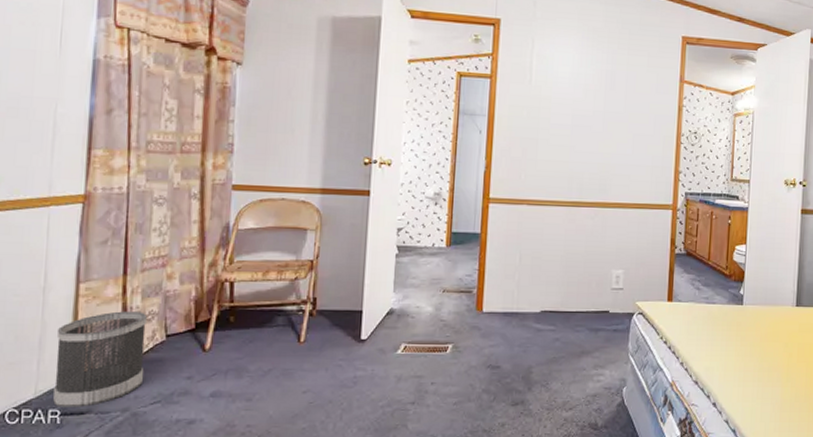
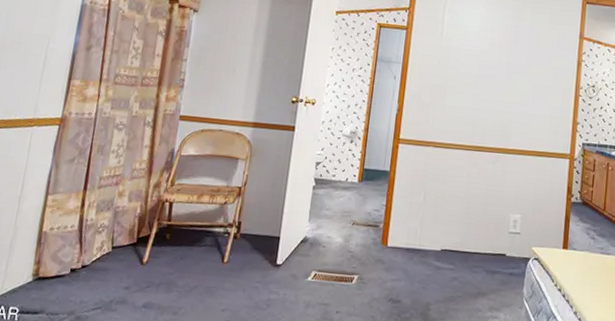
wastebasket: present [53,311,147,407] -> none [14,222,98,307]

